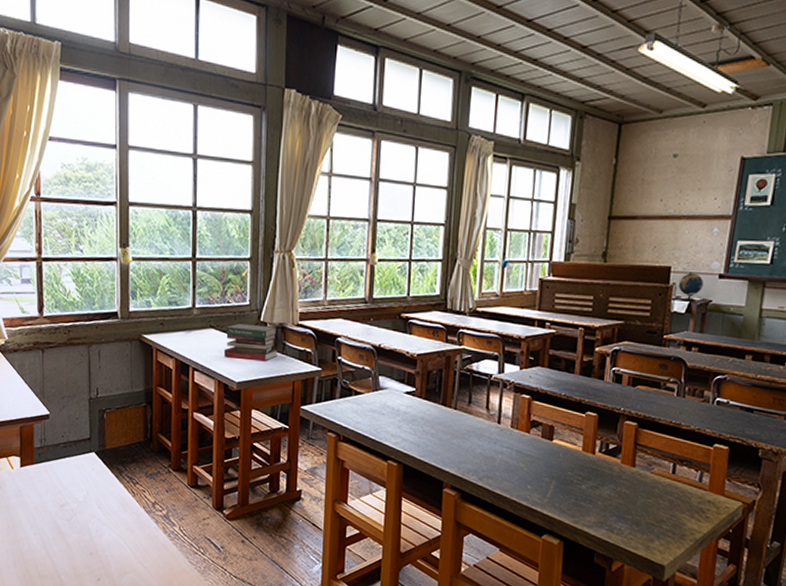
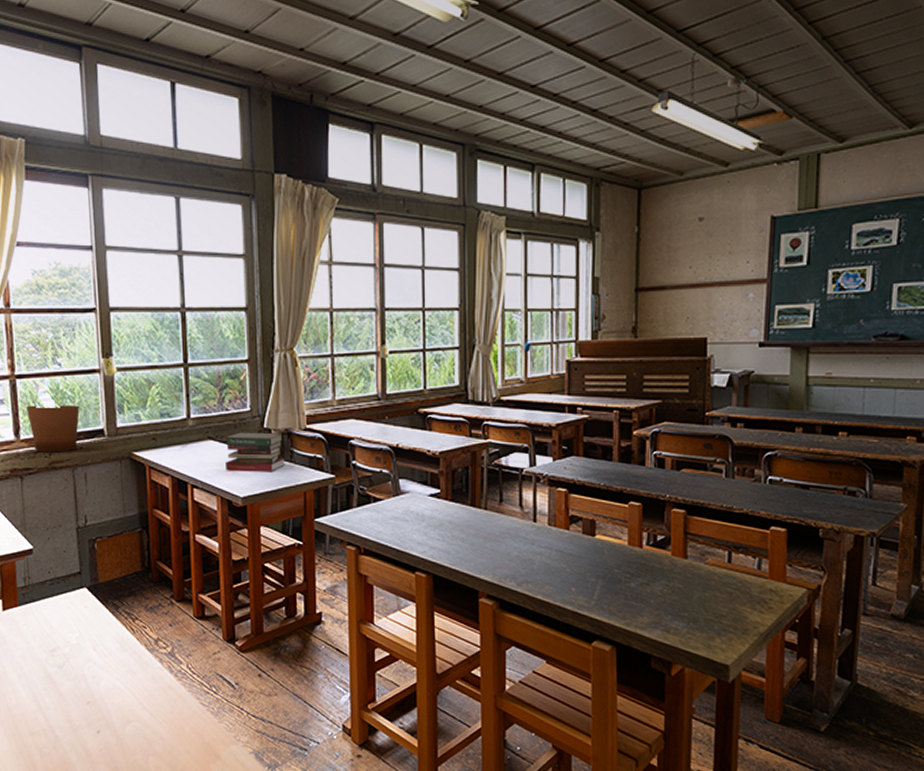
planter: none [50,286,97,331] -> present [26,405,80,452]
globe: present [678,272,704,302] -> none [716,342,743,374]

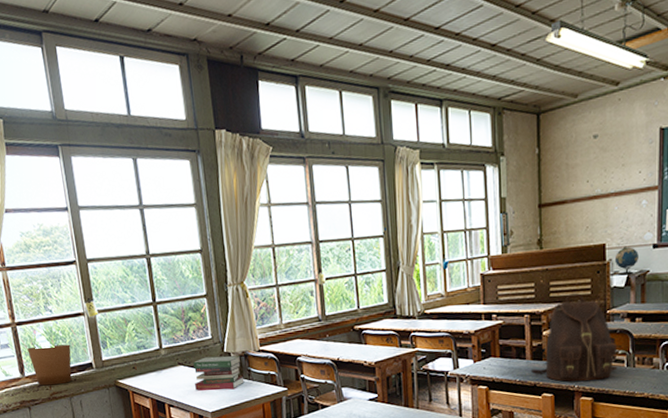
backpack: none [617,389,716,490] -> present [530,292,618,382]
globe: none [716,342,743,374] -> present [614,246,639,276]

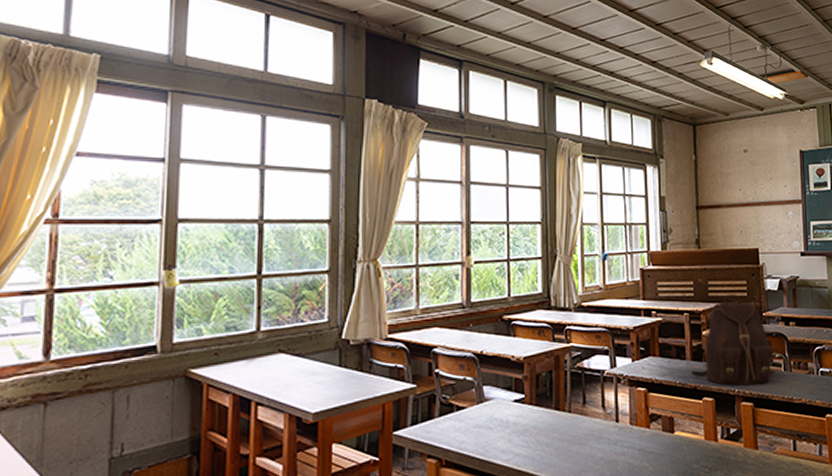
planter: present [27,344,72,386] -> none [63,320,130,374]
books: present [193,356,245,391] -> none [297,343,363,386]
globe: present [614,246,639,276] -> none [767,252,789,280]

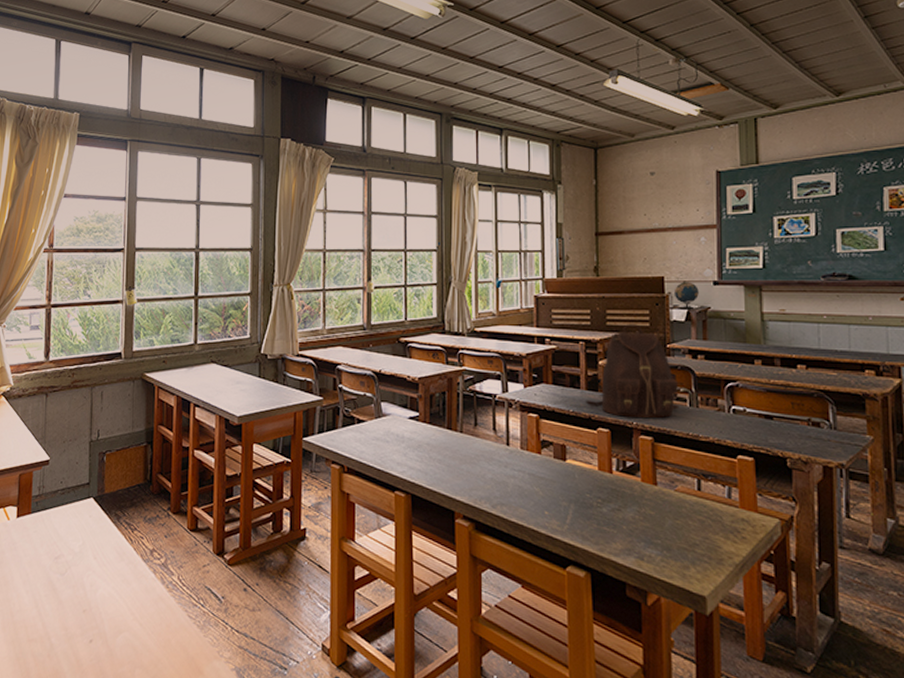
globe: none [767,252,789,280] -> present [673,280,699,310]

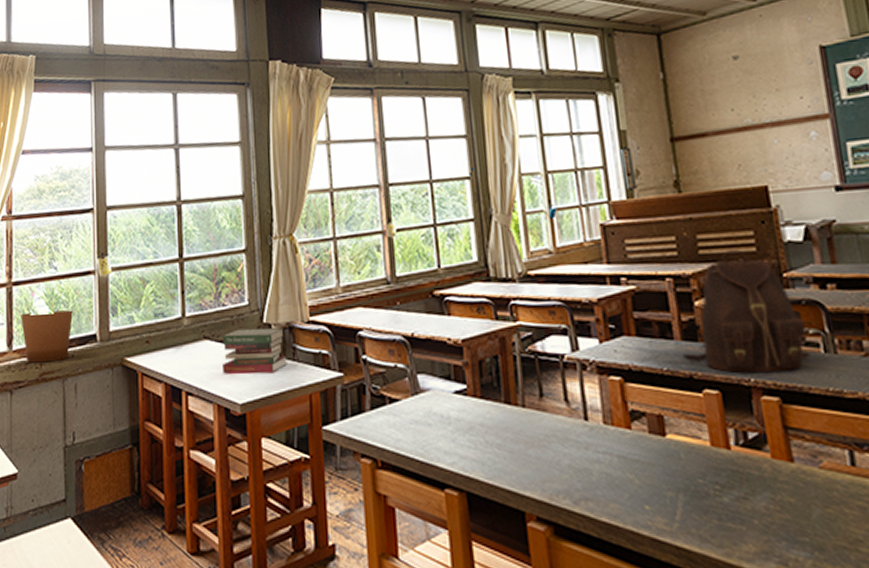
planter: none [57,331,102,373] -> present [21,310,73,363]
books: none [225,357,278,394] -> present [223,328,287,374]
globe: present [673,280,699,310] -> none [783,188,818,227]

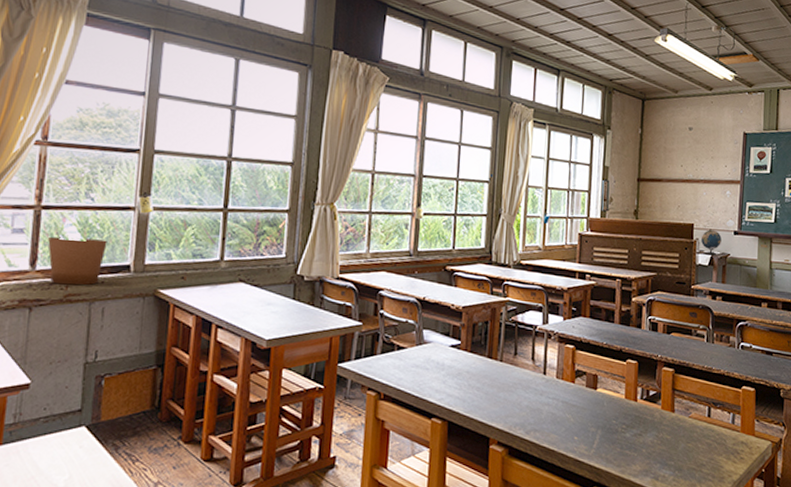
books: present [223,328,287,374] -> none [254,277,315,317]
backpack: present [682,248,811,373] -> none [617,264,699,352]
globe: none [783,188,818,227] -> present [700,228,722,256]

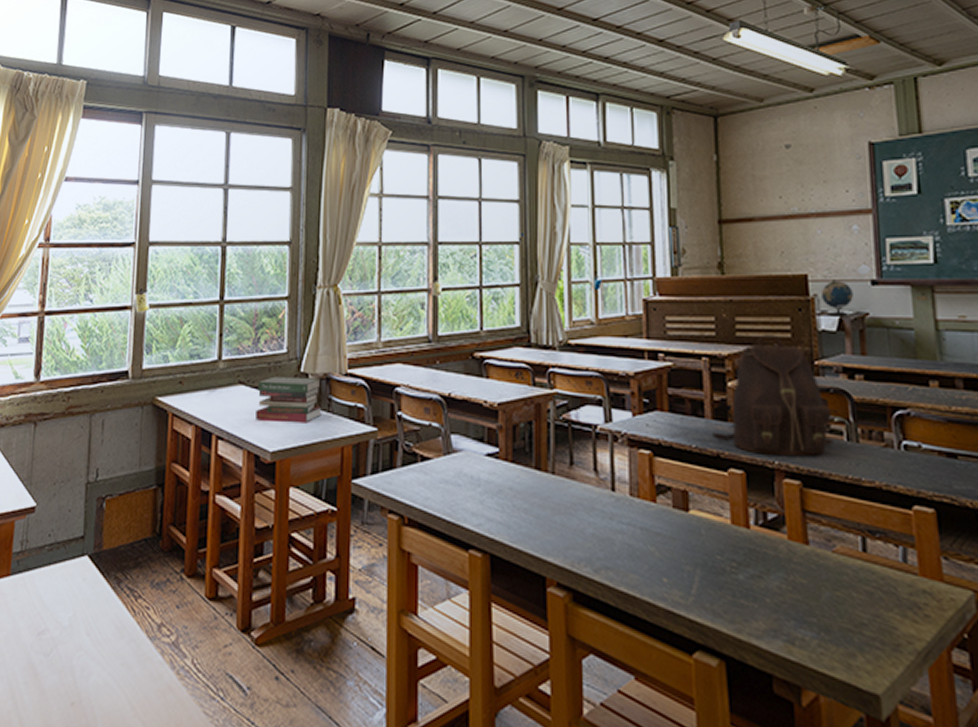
planter: present [48,236,107,286] -> none [51,344,106,396]
books: none [254,277,315,317] -> present [256,376,322,423]
backpack: none [617,264,699,352] -> present [711,333,834,456]

